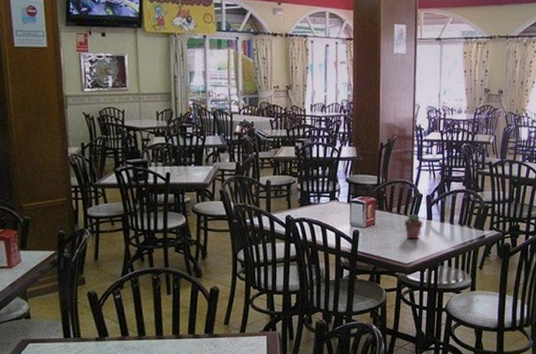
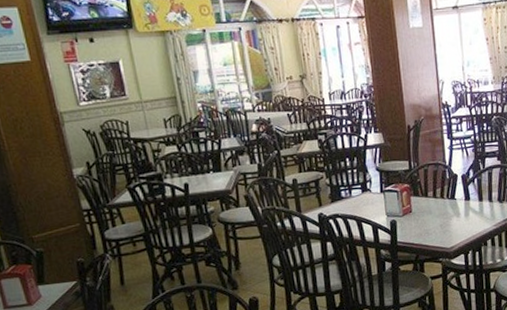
potted succulent: present [404,213,423,240] -> none [441,195,462,223]

